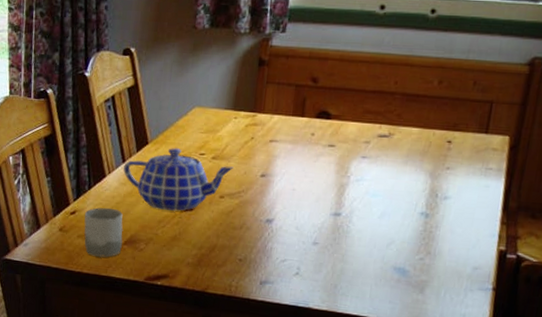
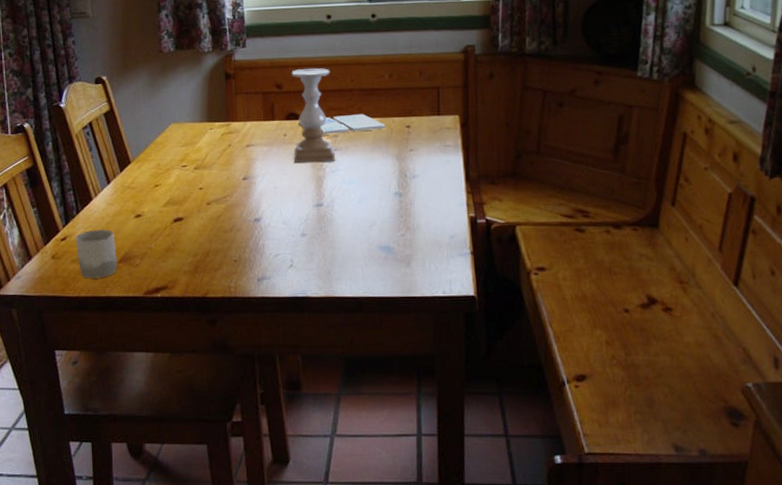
teapot: present [123,148,234,211] -> none [109,164,216,224]
candle holder: none [318,63,374,170] -> present [291,68,335,164]
drink coaster: none [329,120,425,142] -> present [299,113,386,135]

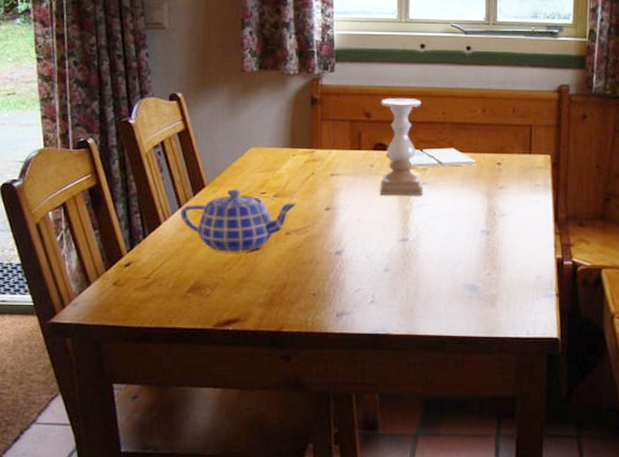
cup: present [75,229,117,279] -> none [140,256,186,309]
teapot: none [109,164,216,224] -> present [180,189,297,252]

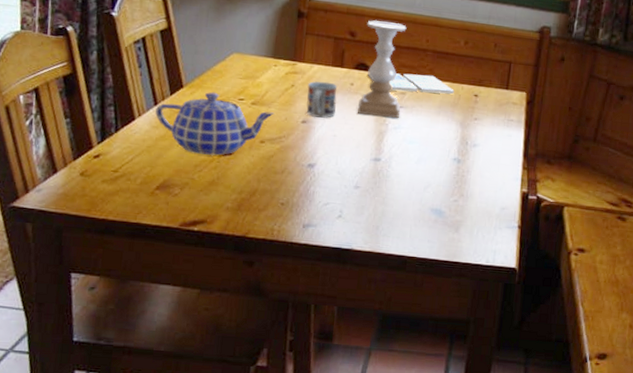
cup: none [327,166,358,203] -> present [306,80,338,118]

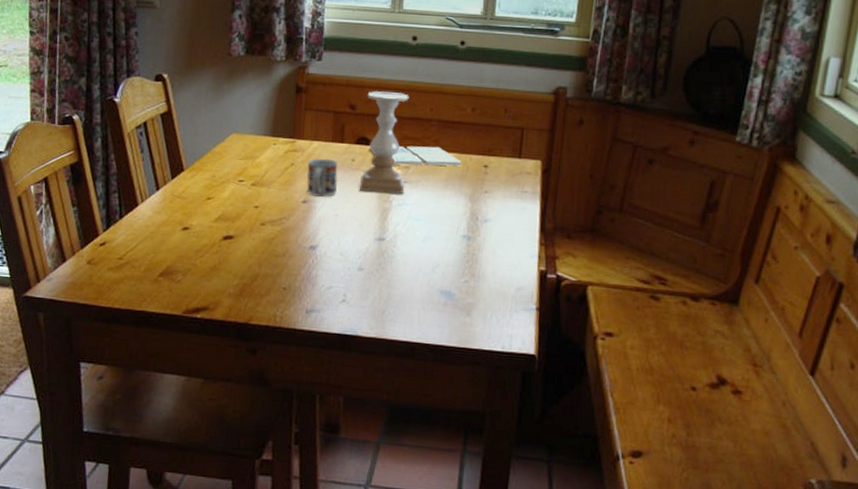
teapot: present [155,92,274,156] -> none [157,175,274,240]

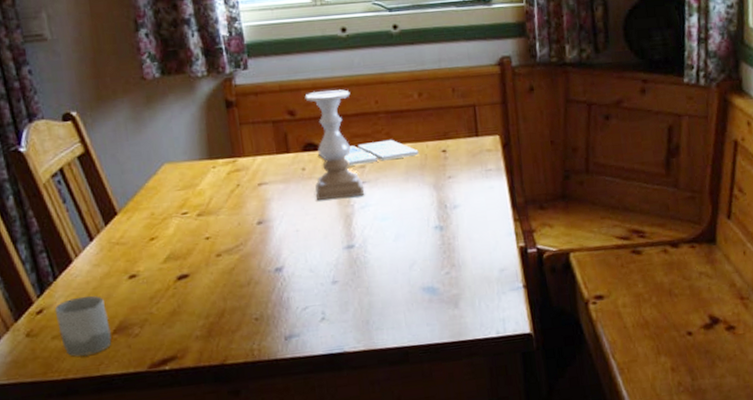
cup: none [115,237,159,291] -> present [54,295,112,357]
cup: present [307,158,338,197] -> none [254,172,292,215]

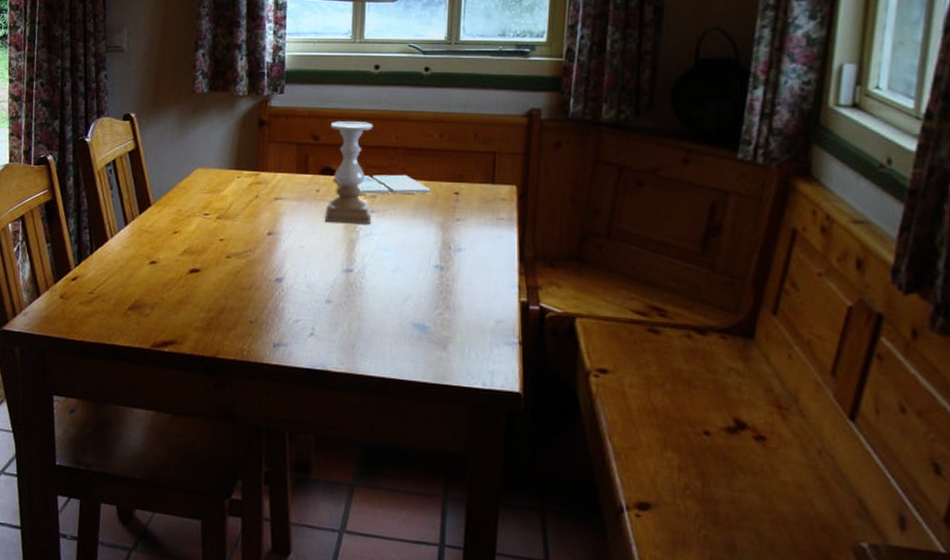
cup: present [54,295,112,357] -> none [86,272,127,325]

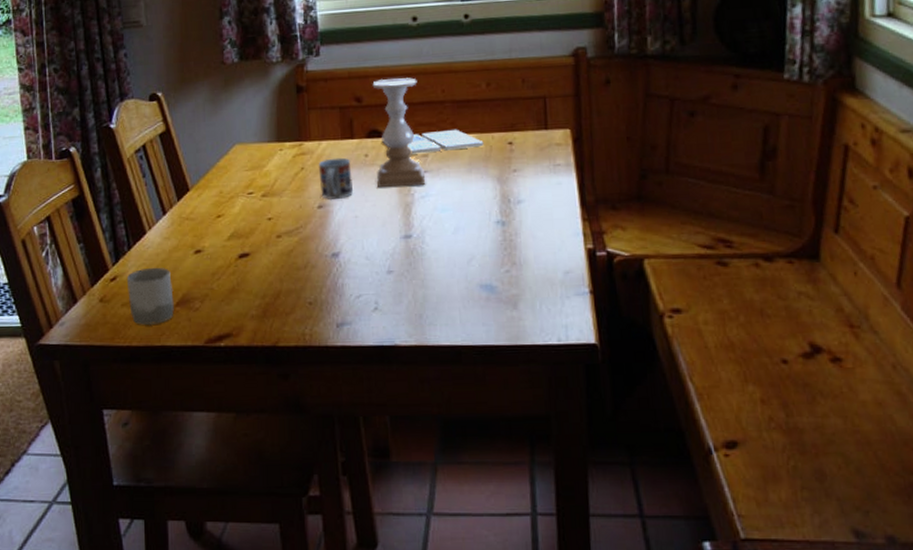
cup: none [86,272,127,325] -> present [126,267,174,326]
cup: none [271,189,303,229] -> present [318,157,353,199]

